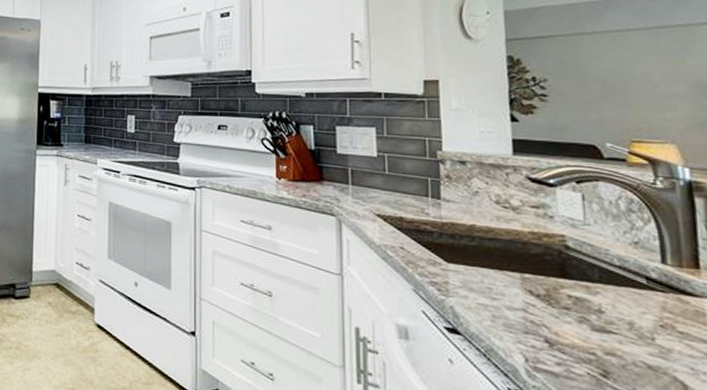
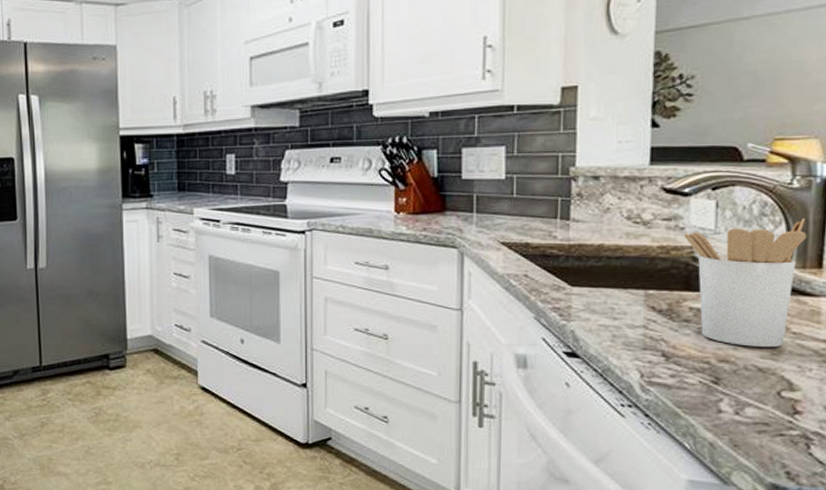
utensil holder: none [553,218,679,345] -> present [683,219,807,348]

